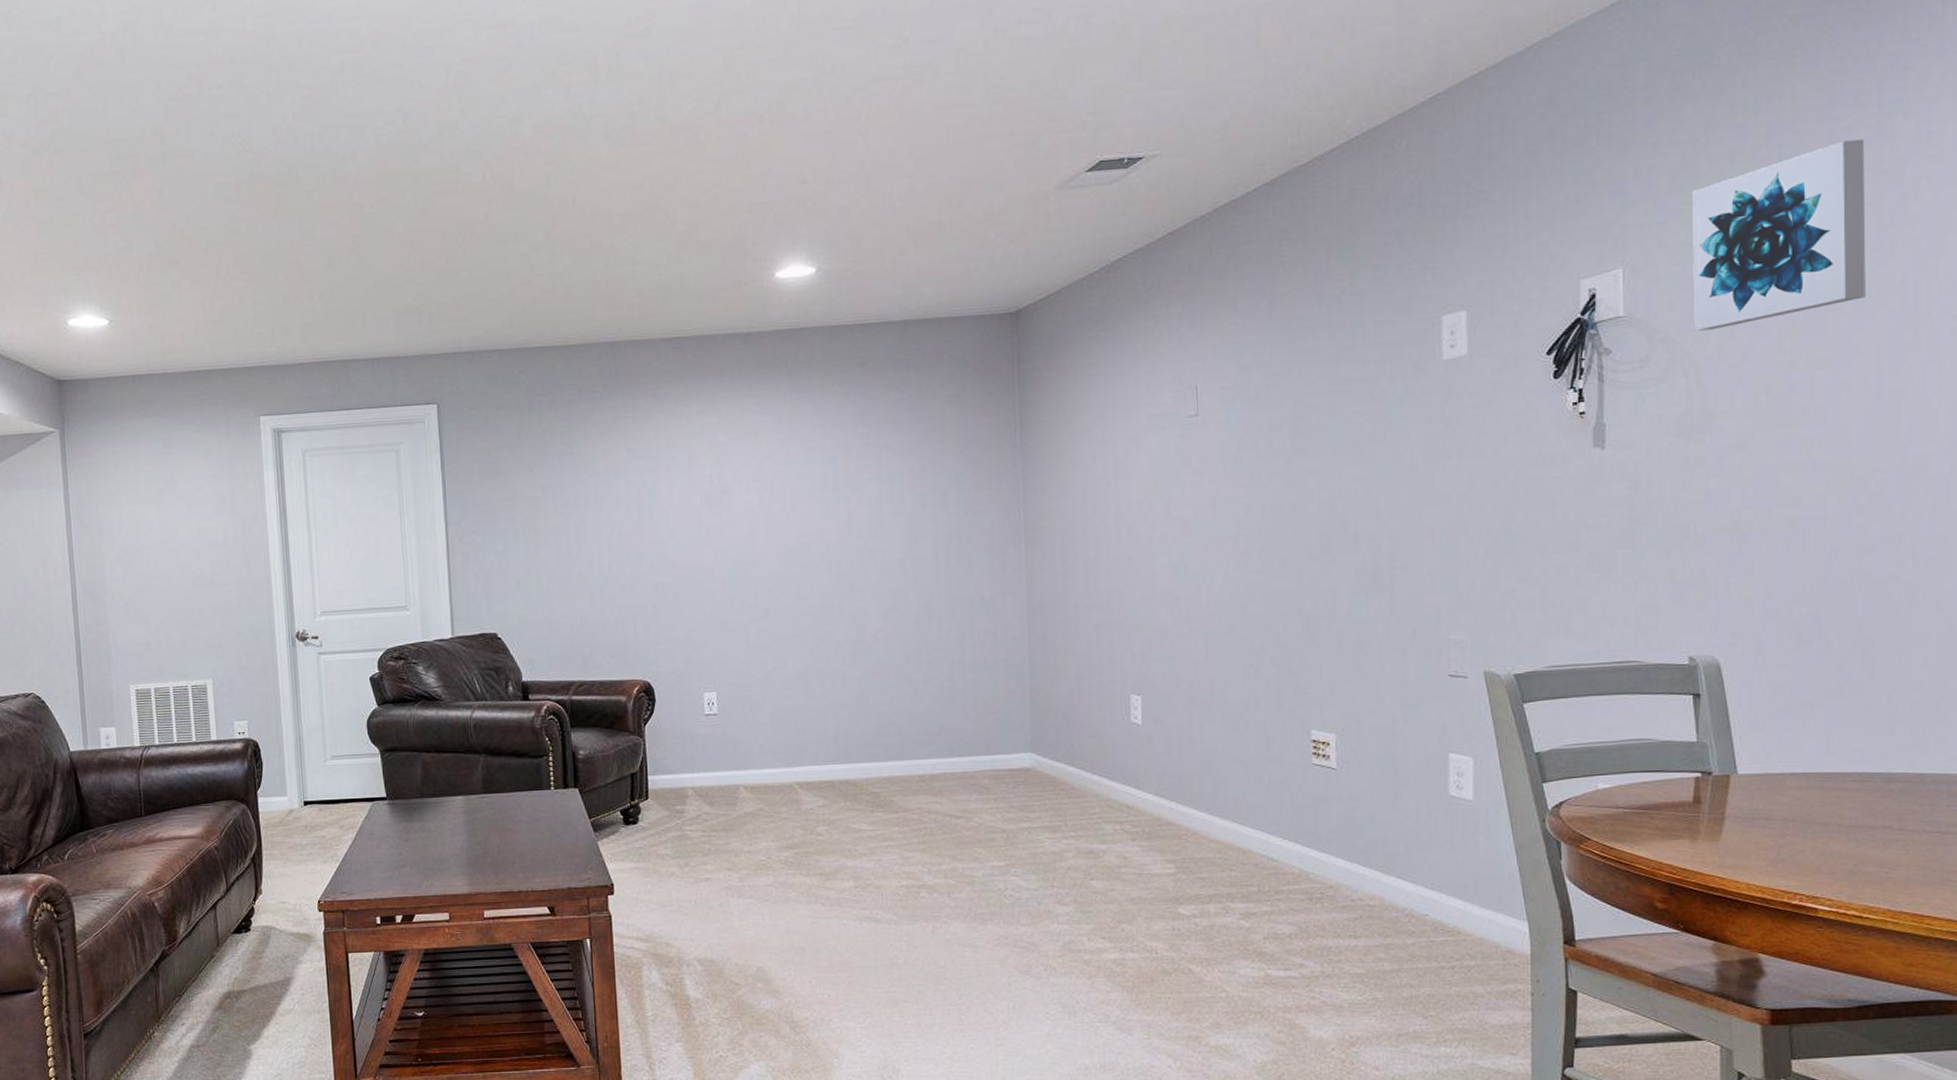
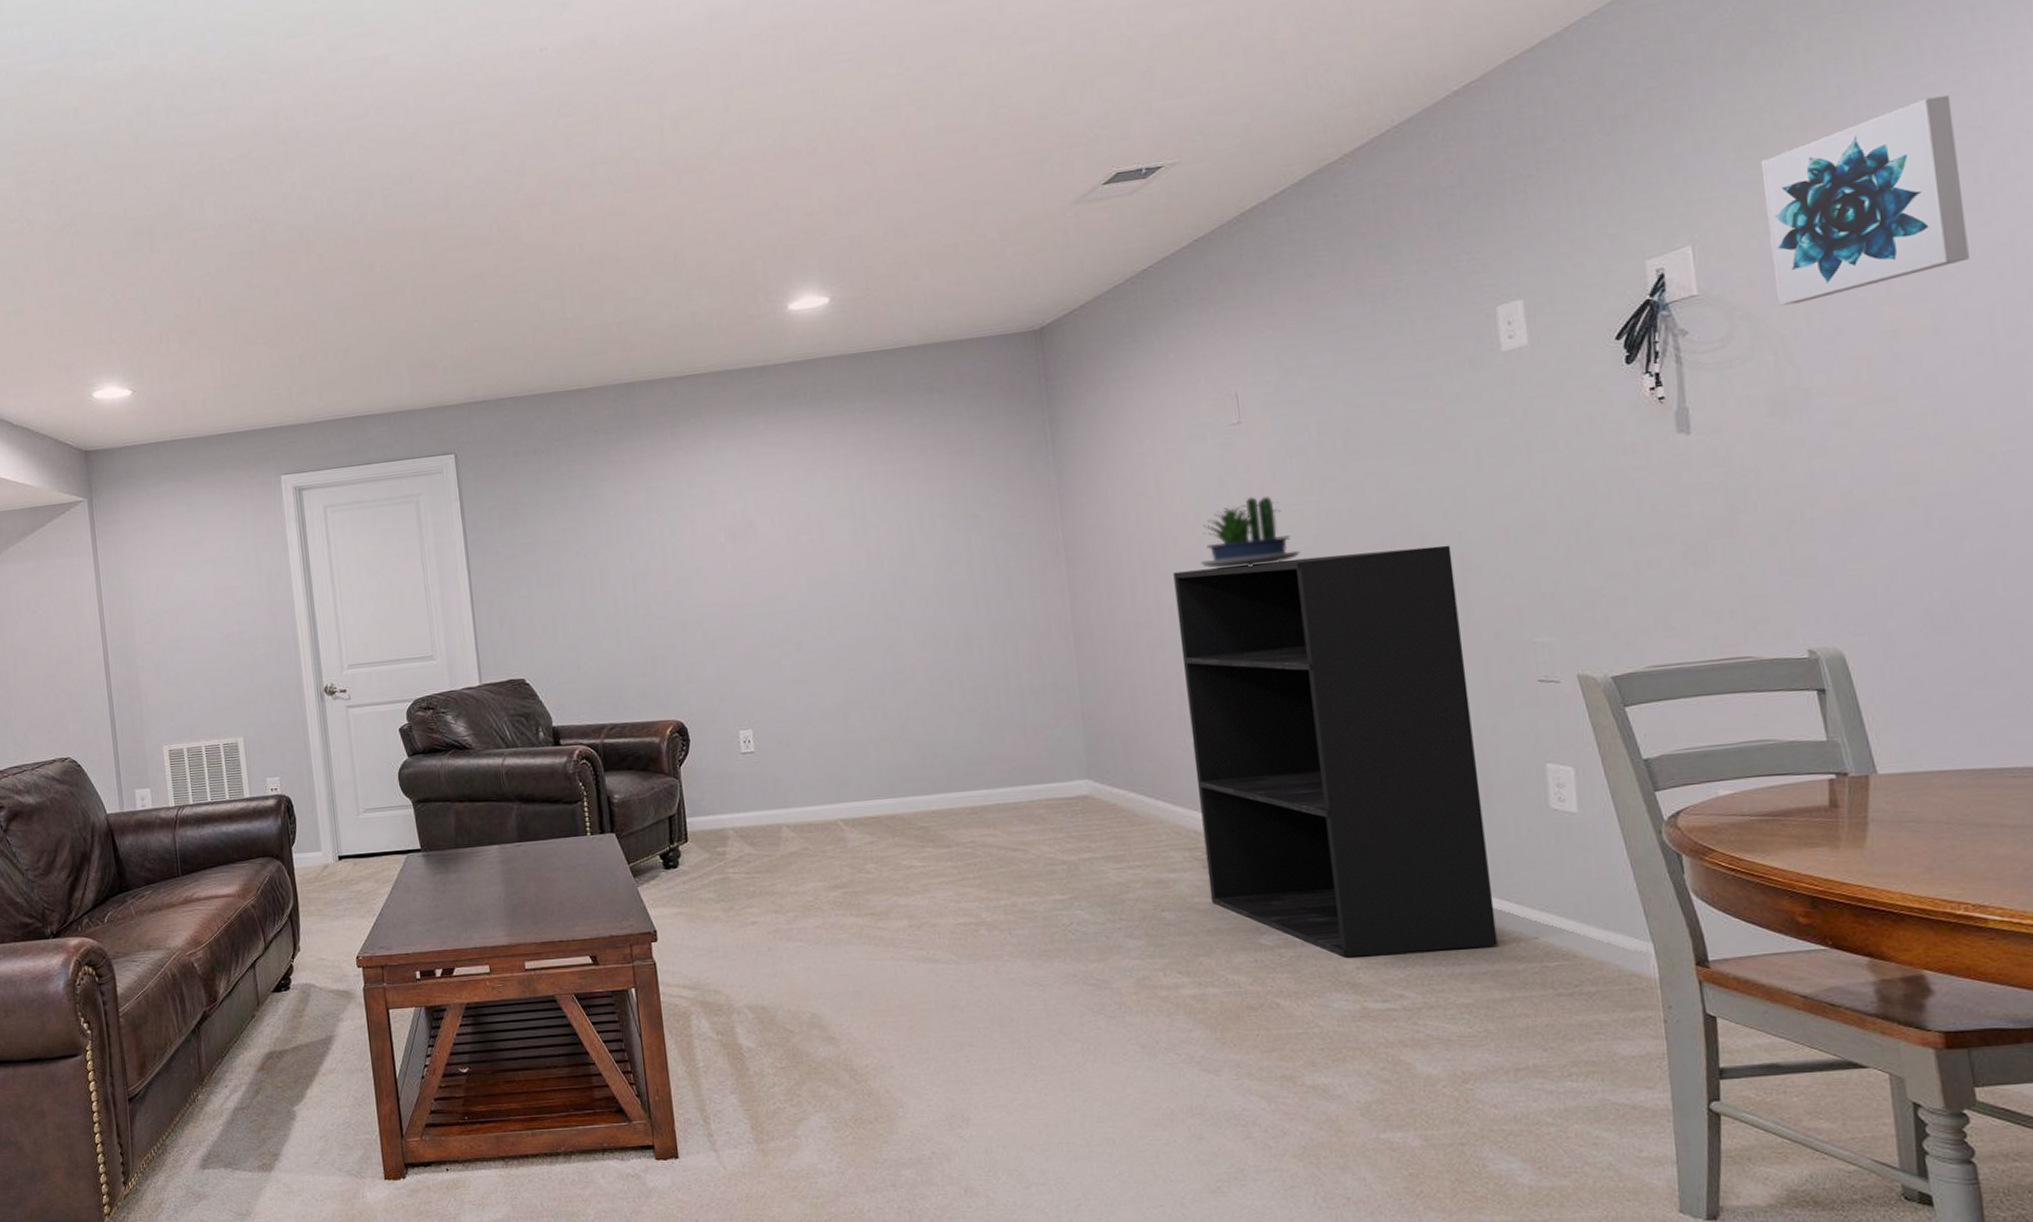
bookshelf: none [1125,543,1392,928] -> present [1173,545,1498,958]
potted plant: none [1151,488,1244,555] -> present [1201,497,1301,568]

